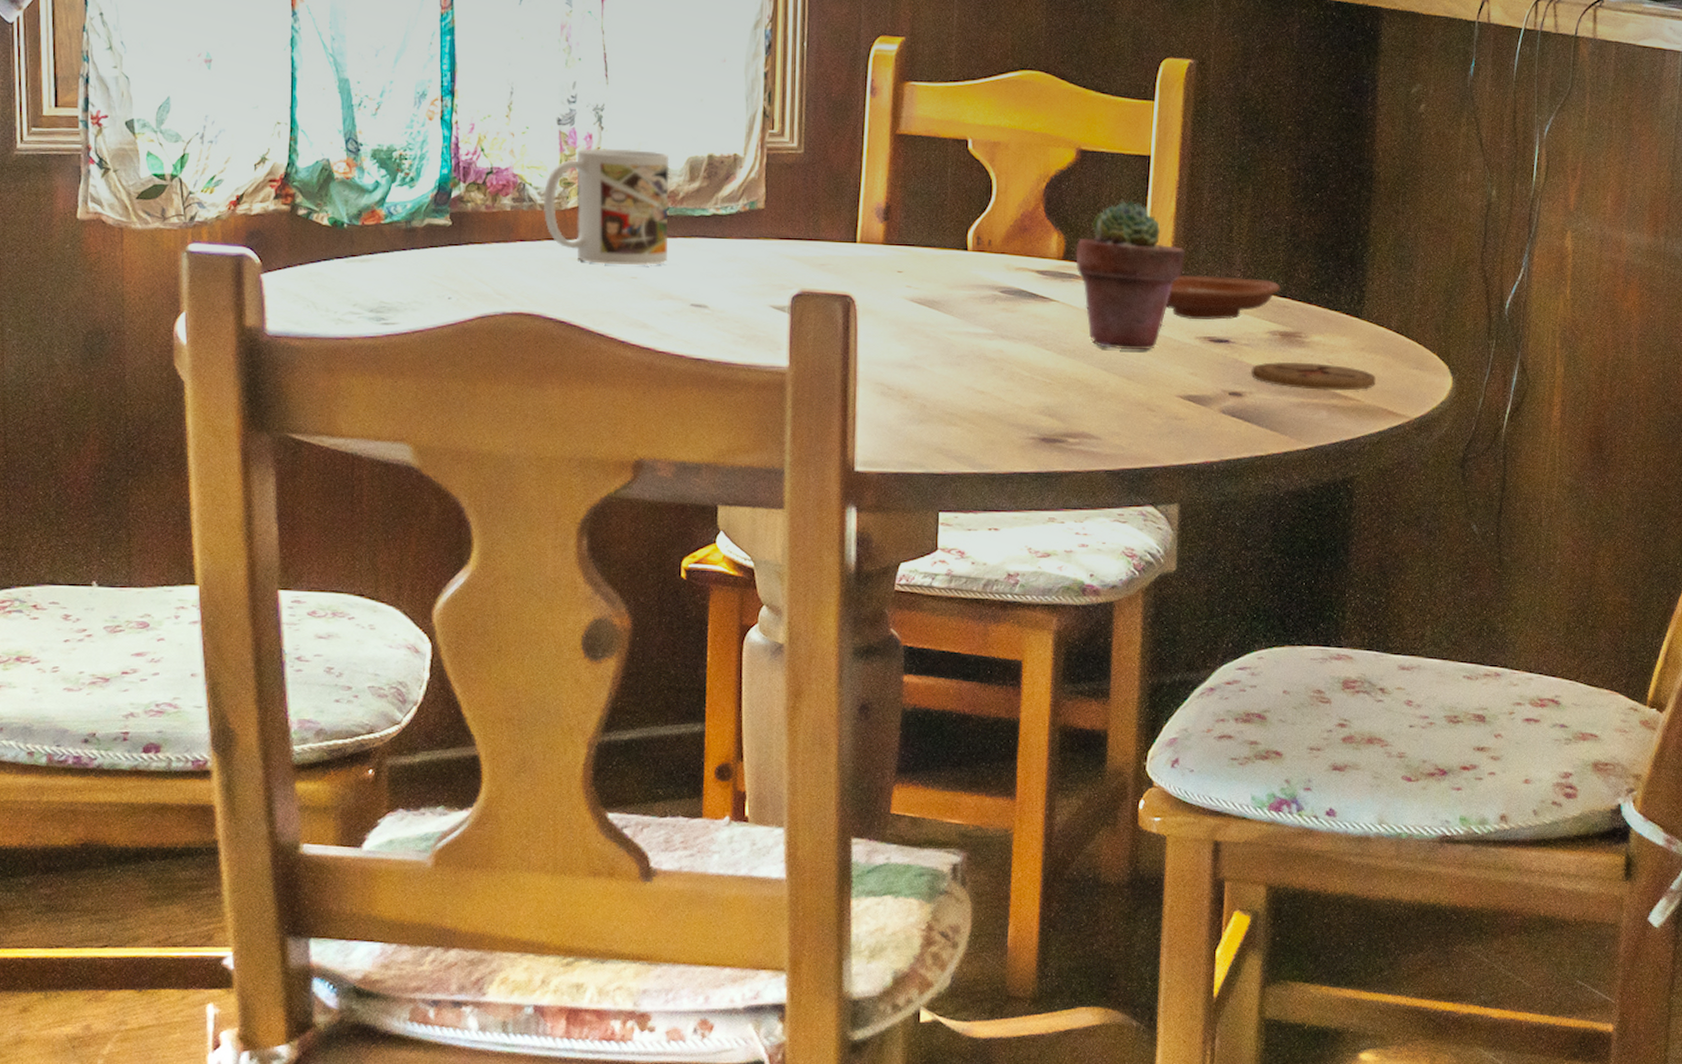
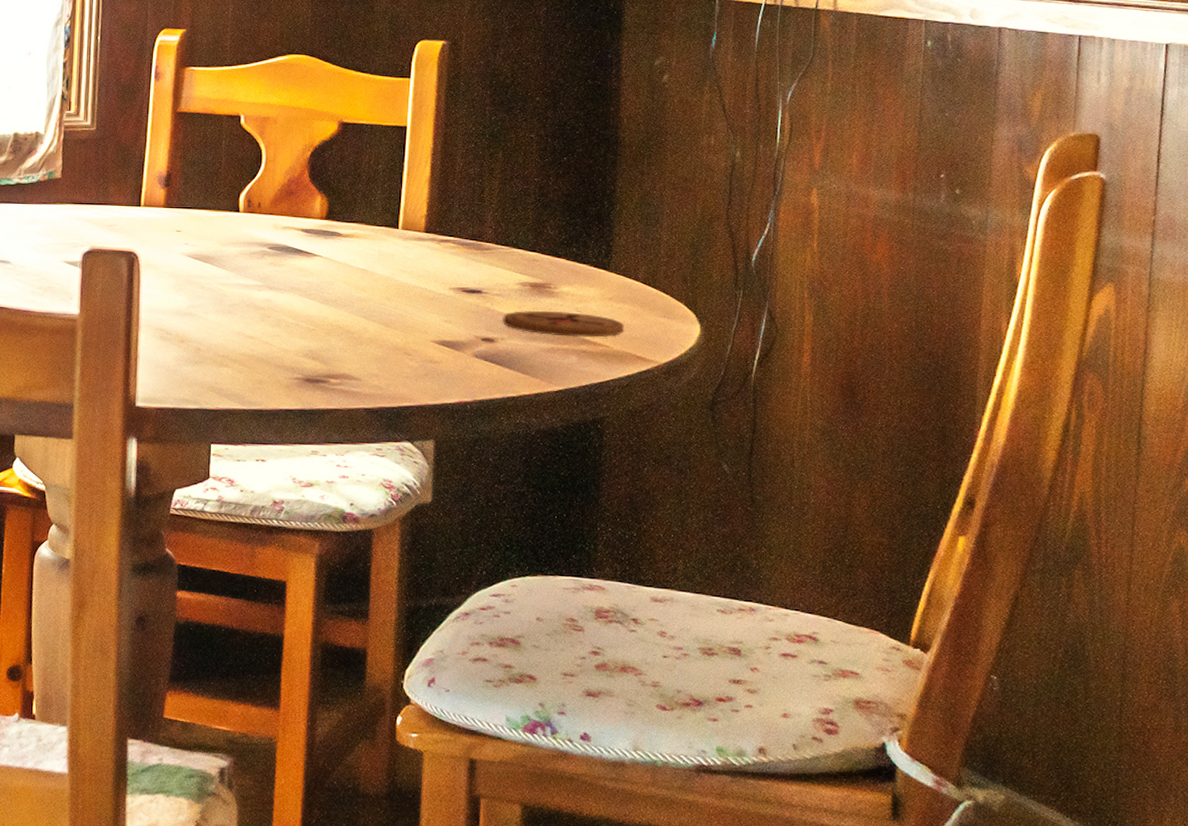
potted succulent: present [1076,200,1185,350] -> none [337,166,439,300]
plate: present [1166,275,1281,320] -> none [422,232,531,272]

